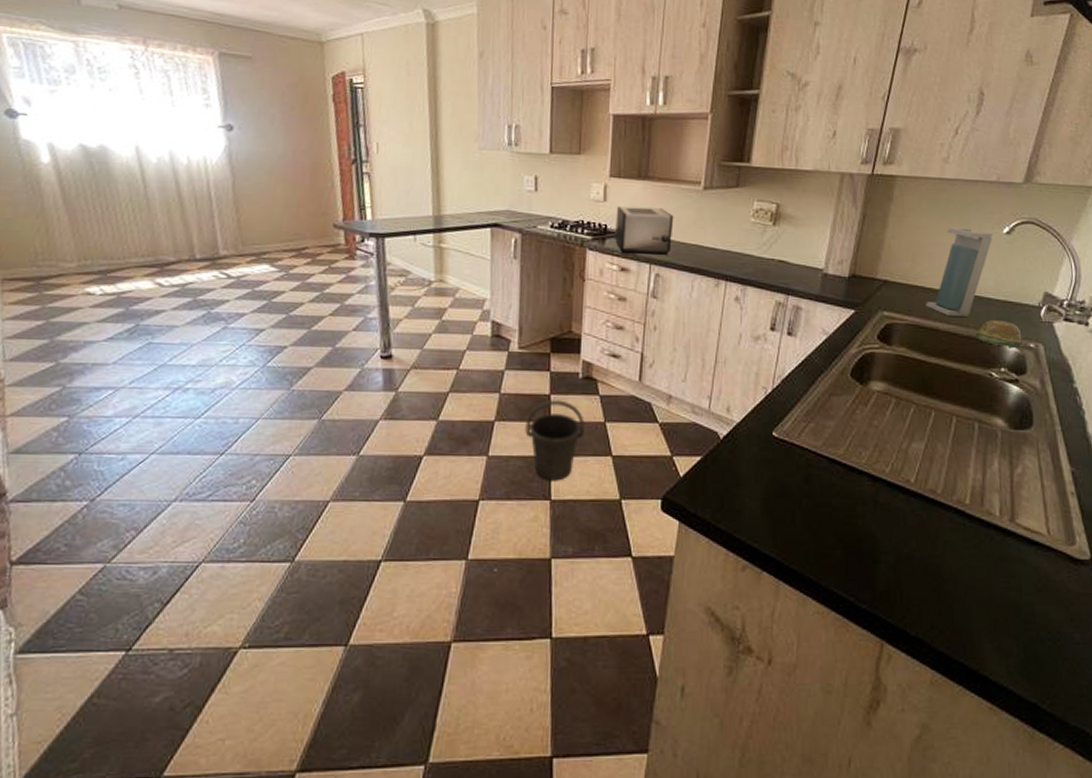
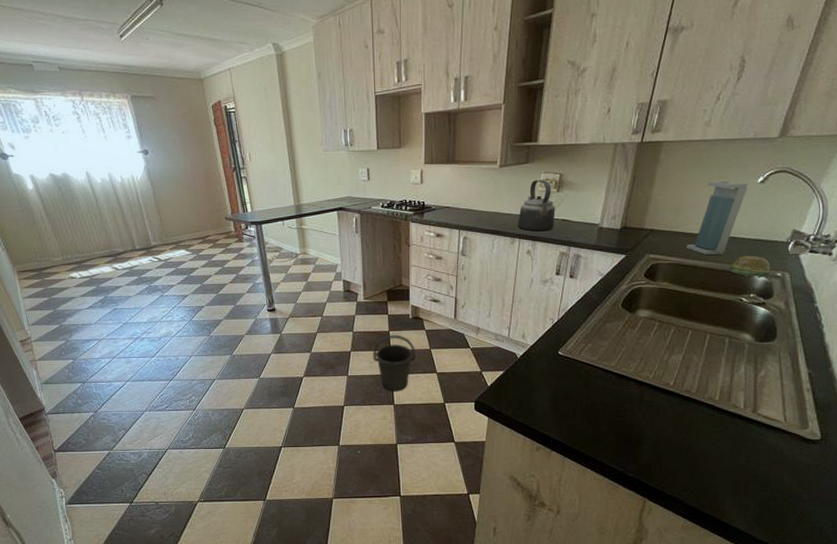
toaster: present [615,206,674,255] -> none [431,186,476,224]
kettle: none [724,209,771,274] -> present [517,180,555,232]

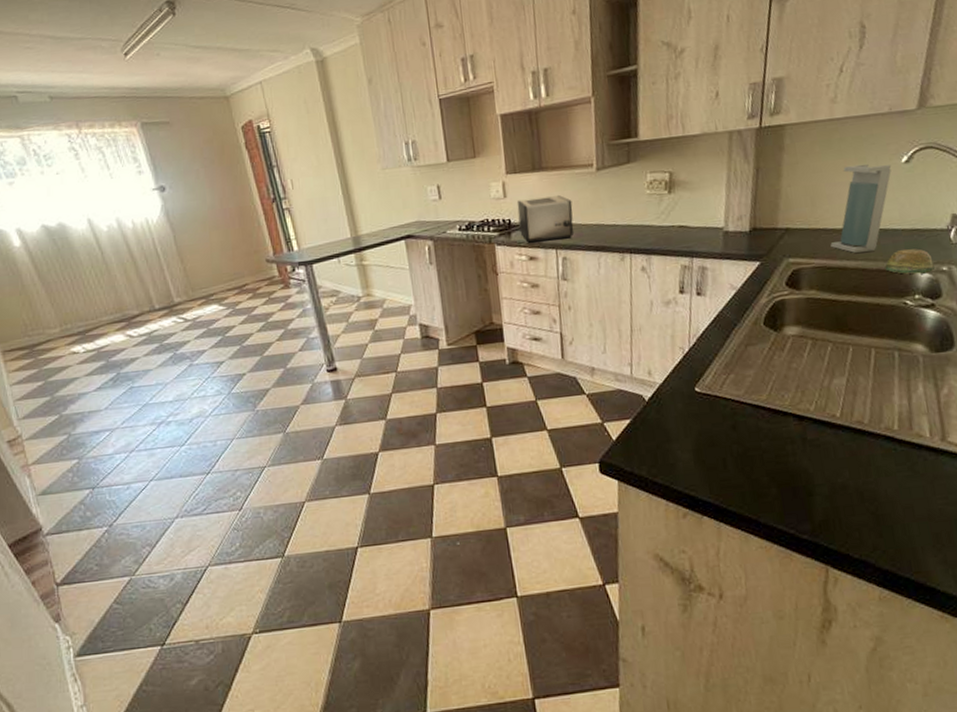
bucket: present [373,335,416,392] -> none [464,386,520,460]
toaster: none [431,186,476,224] -> present [516,195,574,244]
kettle: present [517,180,555,232] -> none [625,181,671,244]

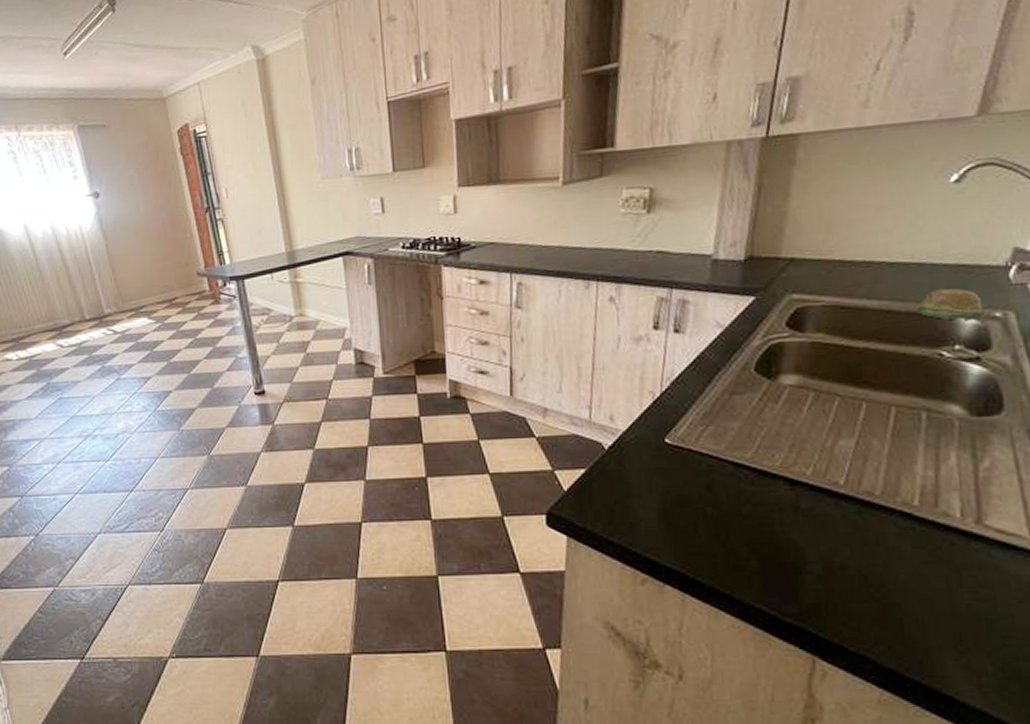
toaster: present [516,195,574,244] -> none [468,212,533,266]
soap dispenser: present [830,163,892,253] -> none [847,182,936,291]

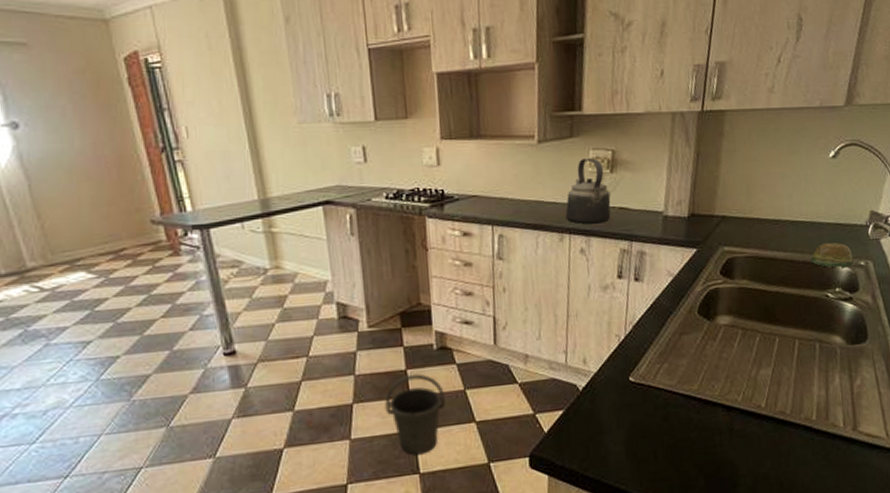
bucket: none [398,421,459,501] -> present [385,373,446,456]
kettle: none [592,198,647,270] -> present [565,158,611,224]

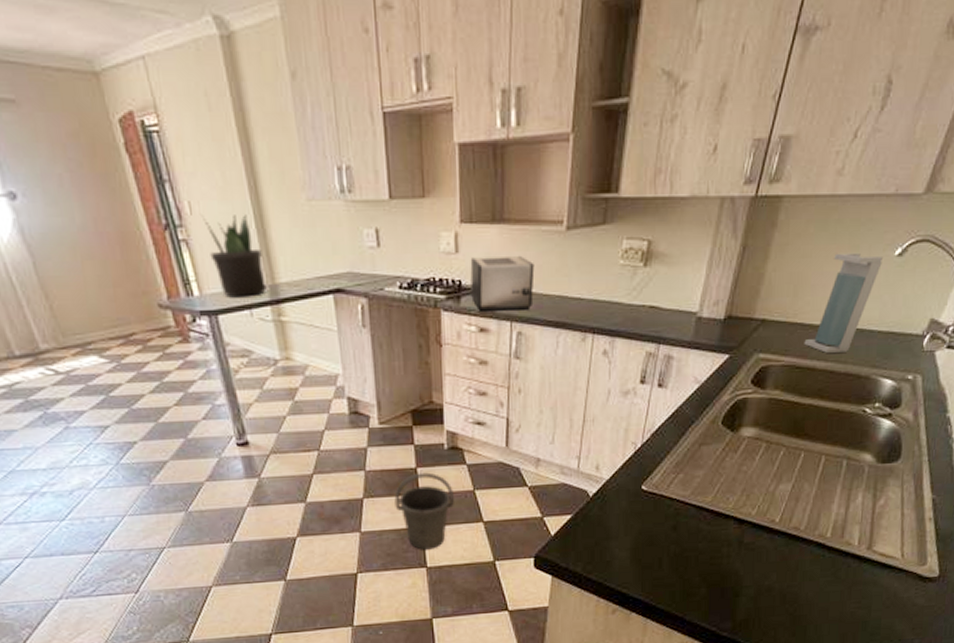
planter: none [197,137,258,212] -> present [201,215,267,298]
toaster: none [451,167,512,218] -> present [470,256,535,313]
kettle: present [565,158,611,224] -> none [590,249,641,324]
soap dispenser: none [763,156,820,244] -> present [804,252,884,353]
sponge: present [810,242,854,268] -> none [853,352,901,381]

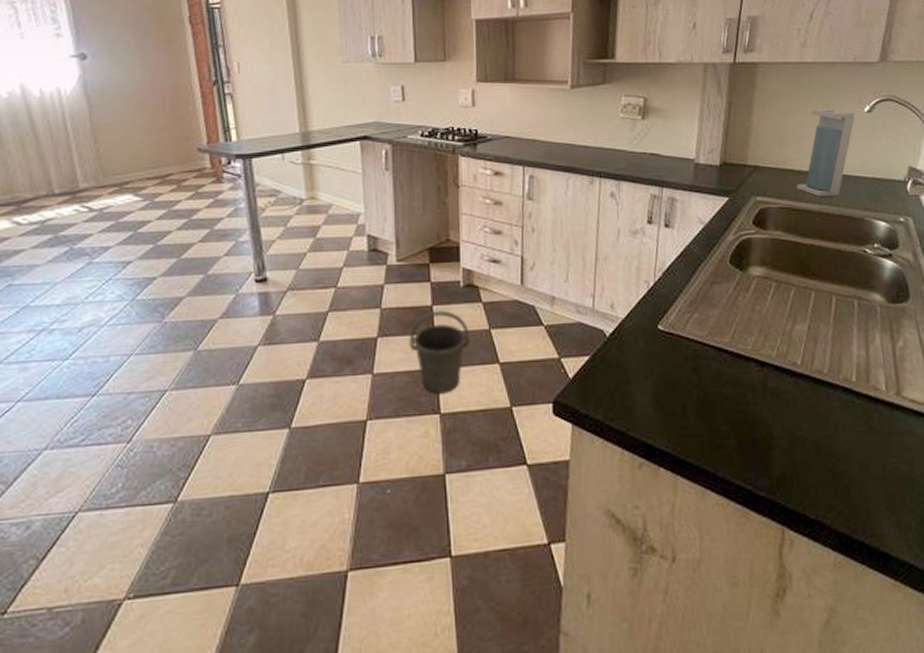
planter: present [201,215,267,298] -> none [247,73,299,143]
toaster: present [470,256,535,313] -> none [485,110,544,158]

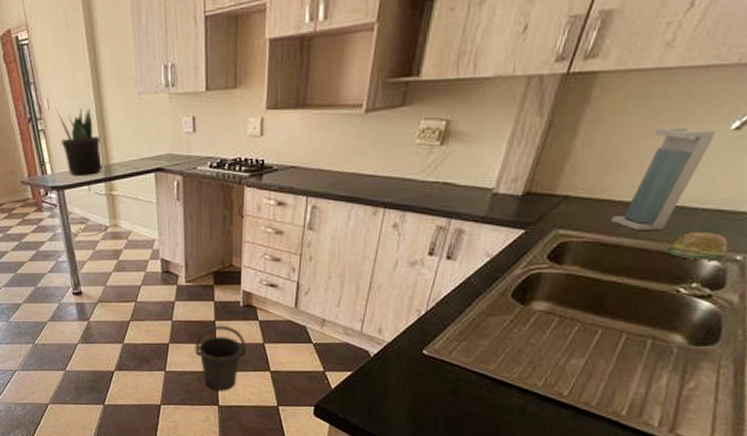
planter: none [247,73,299,143] -> present [56,108,102,176]
sponge: none [847,196,893,223] -> present [667,231,729,261]

